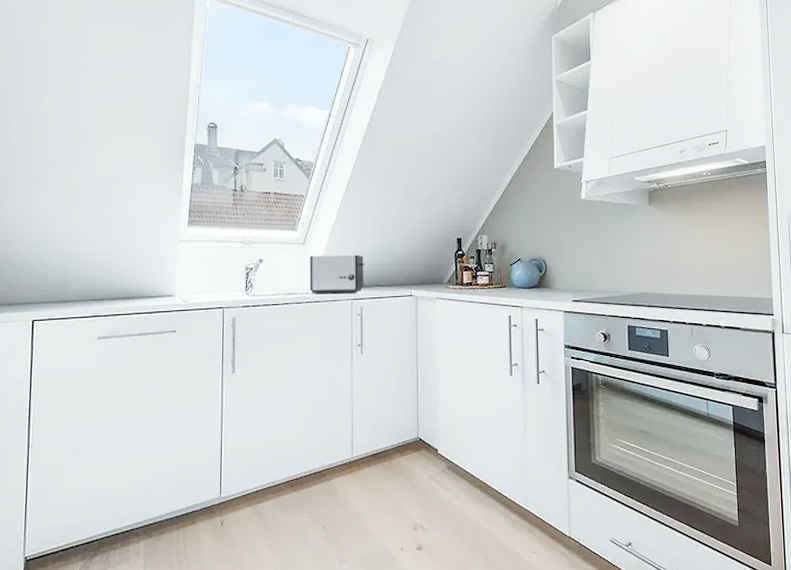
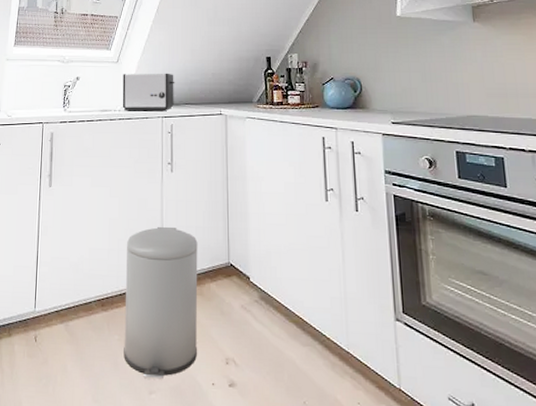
pedal bin: none [314,406,388,551] -> present [123,226,198,380]

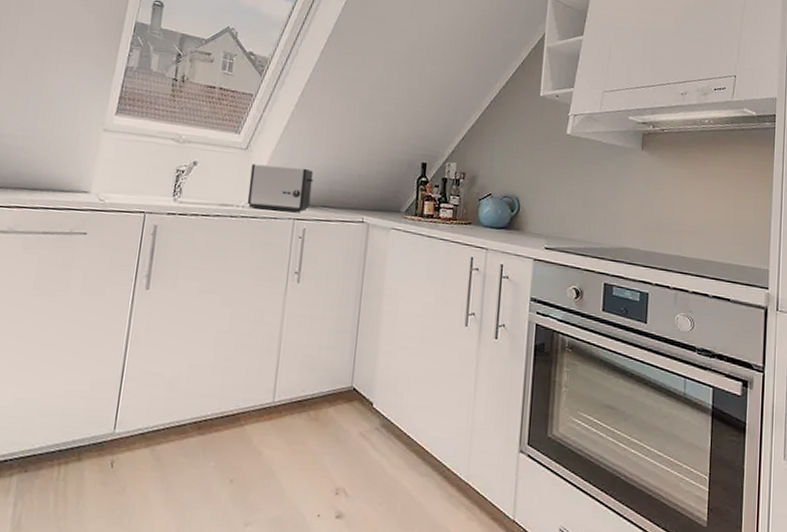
pedal bin: present [123,226,198,380] -> none [218,342,320,511]

